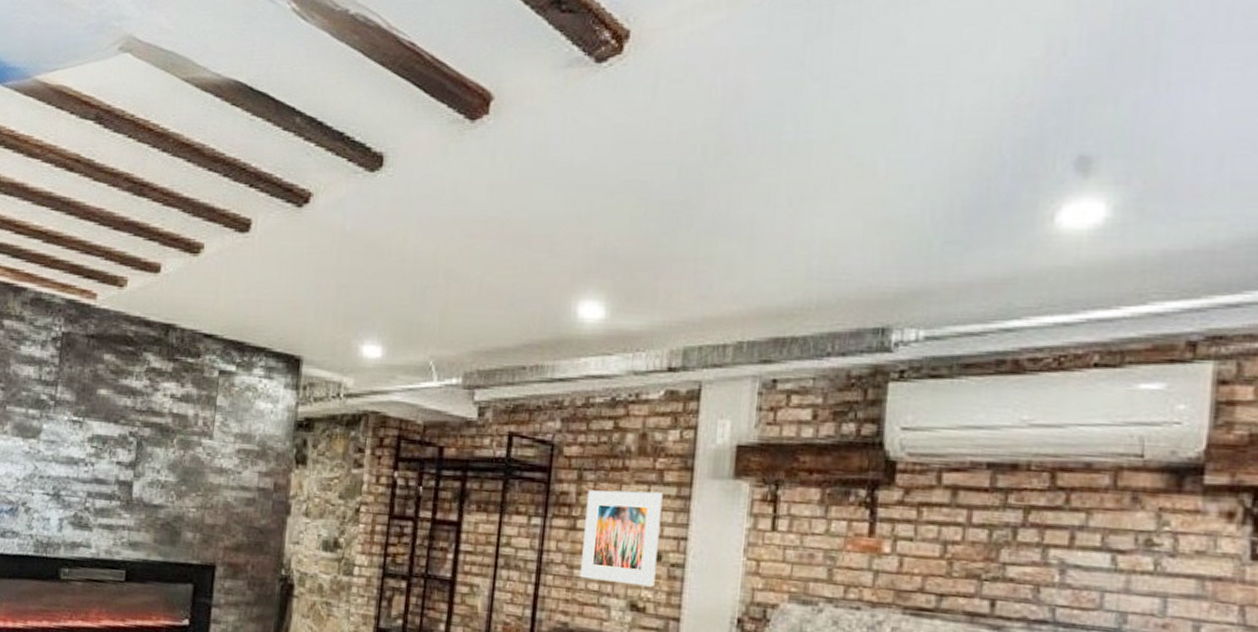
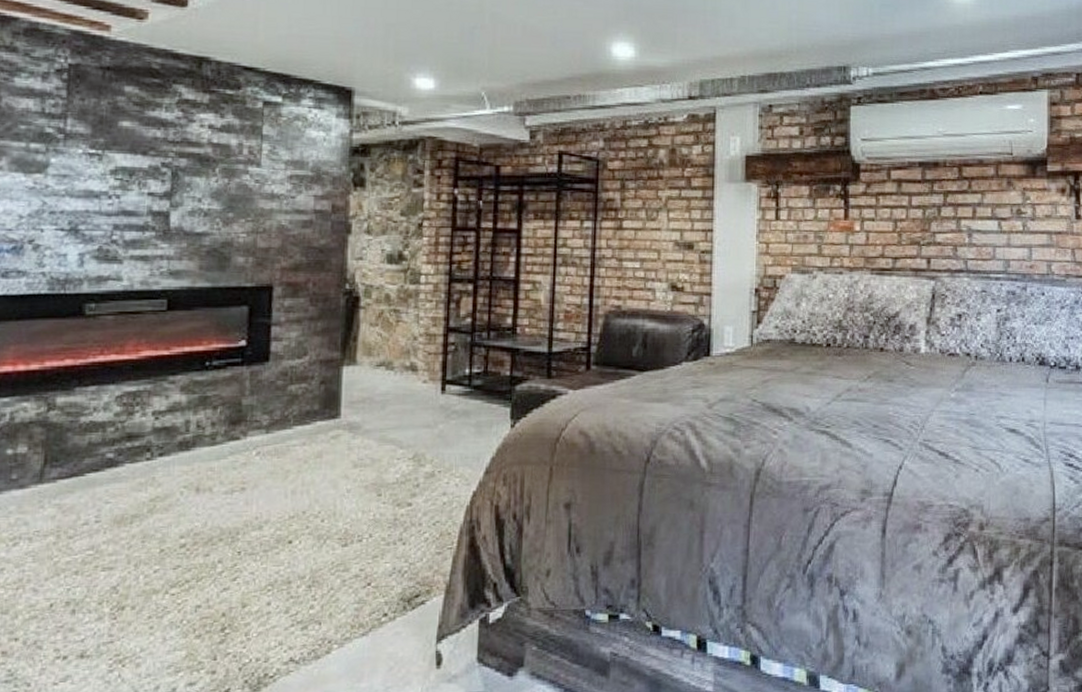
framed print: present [580,490,663,587] -> none [628,195,691,271]

